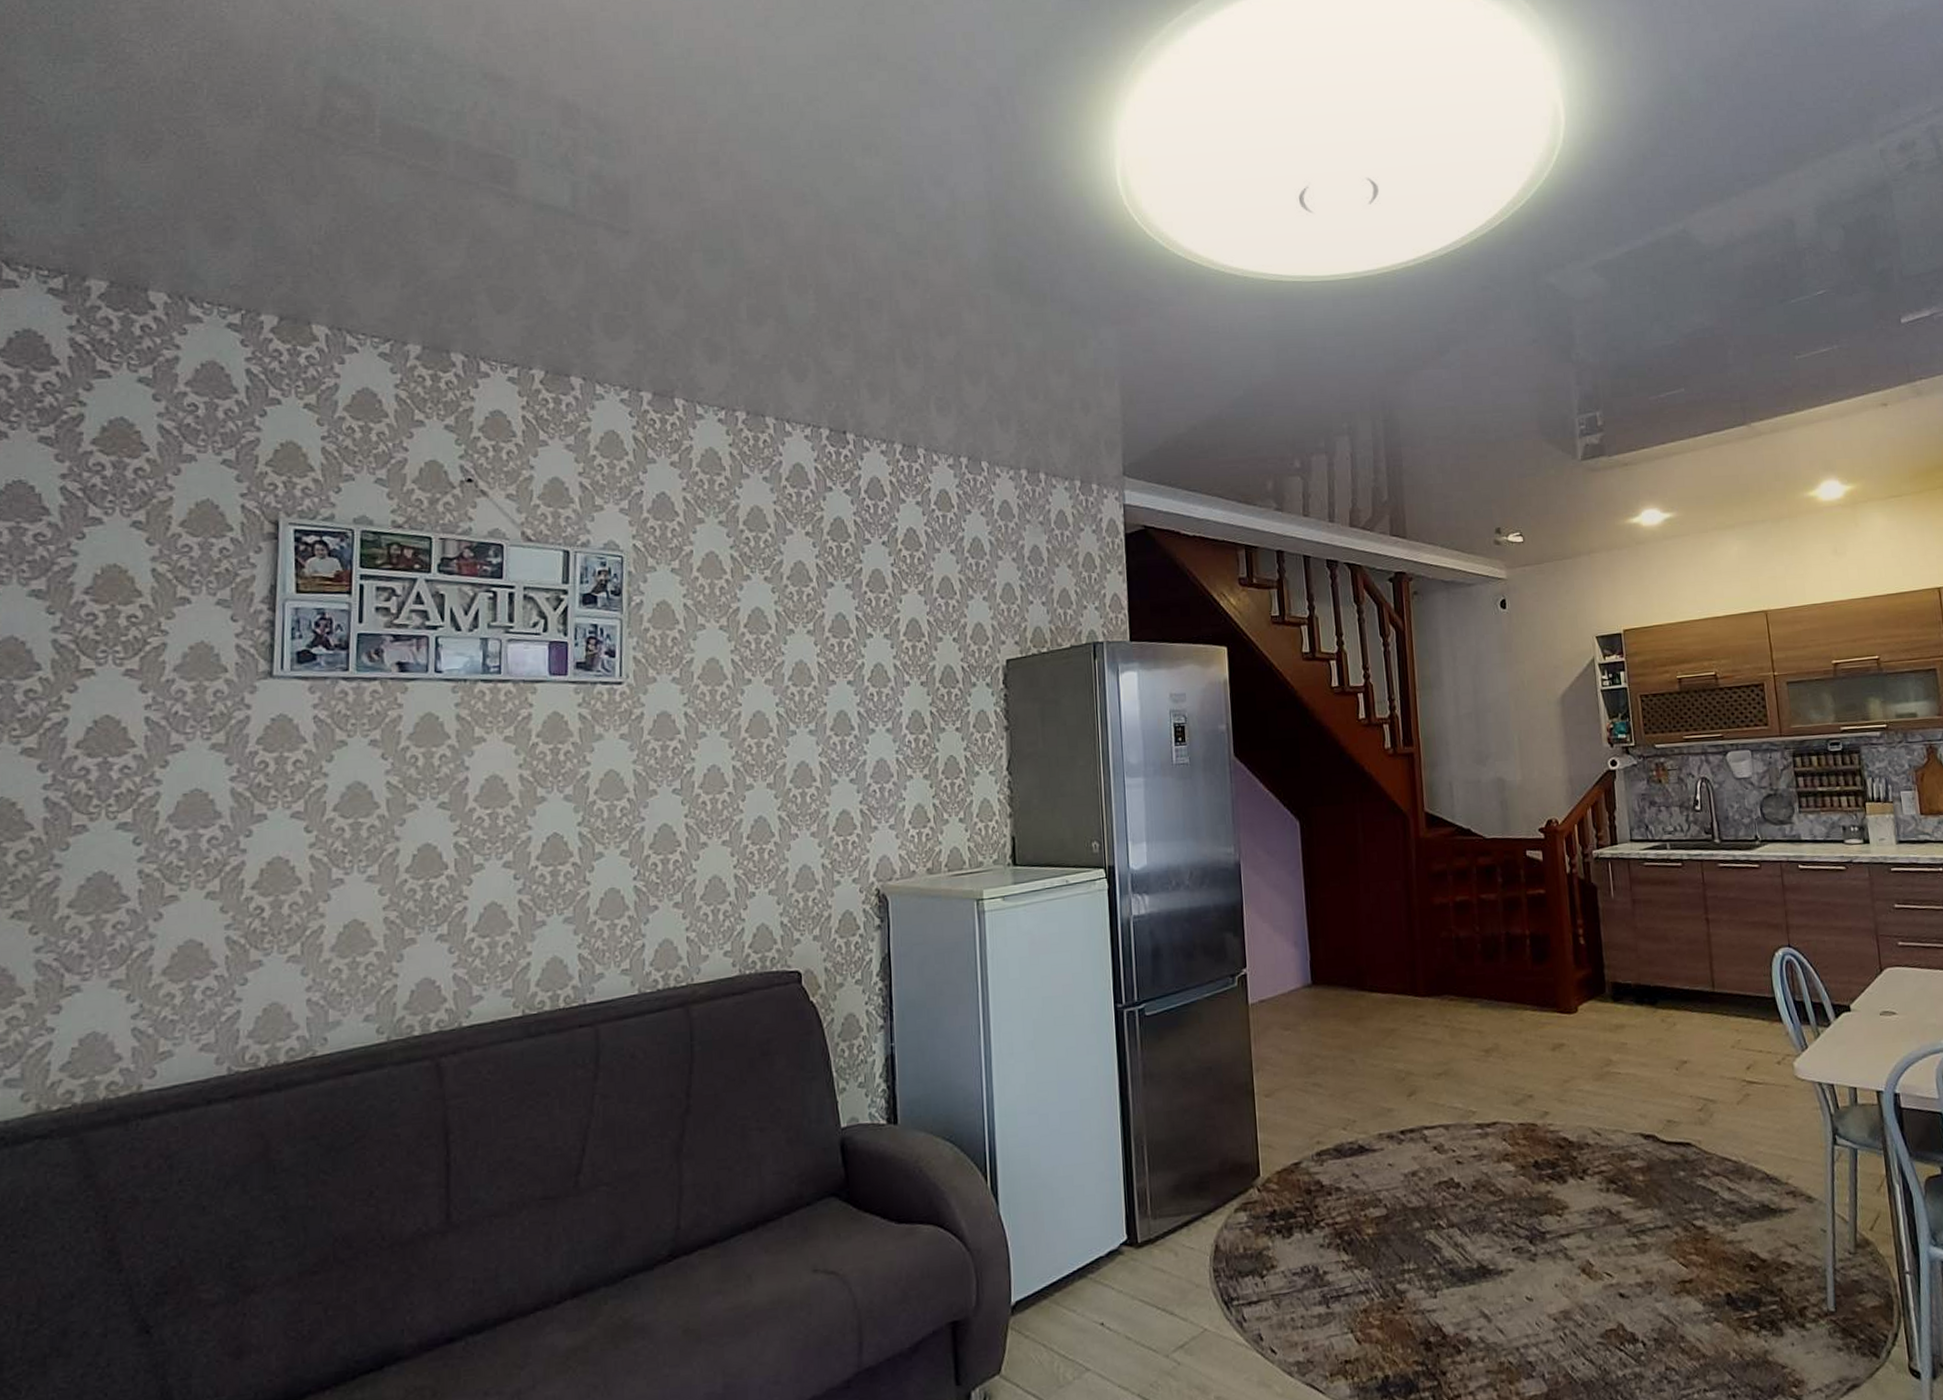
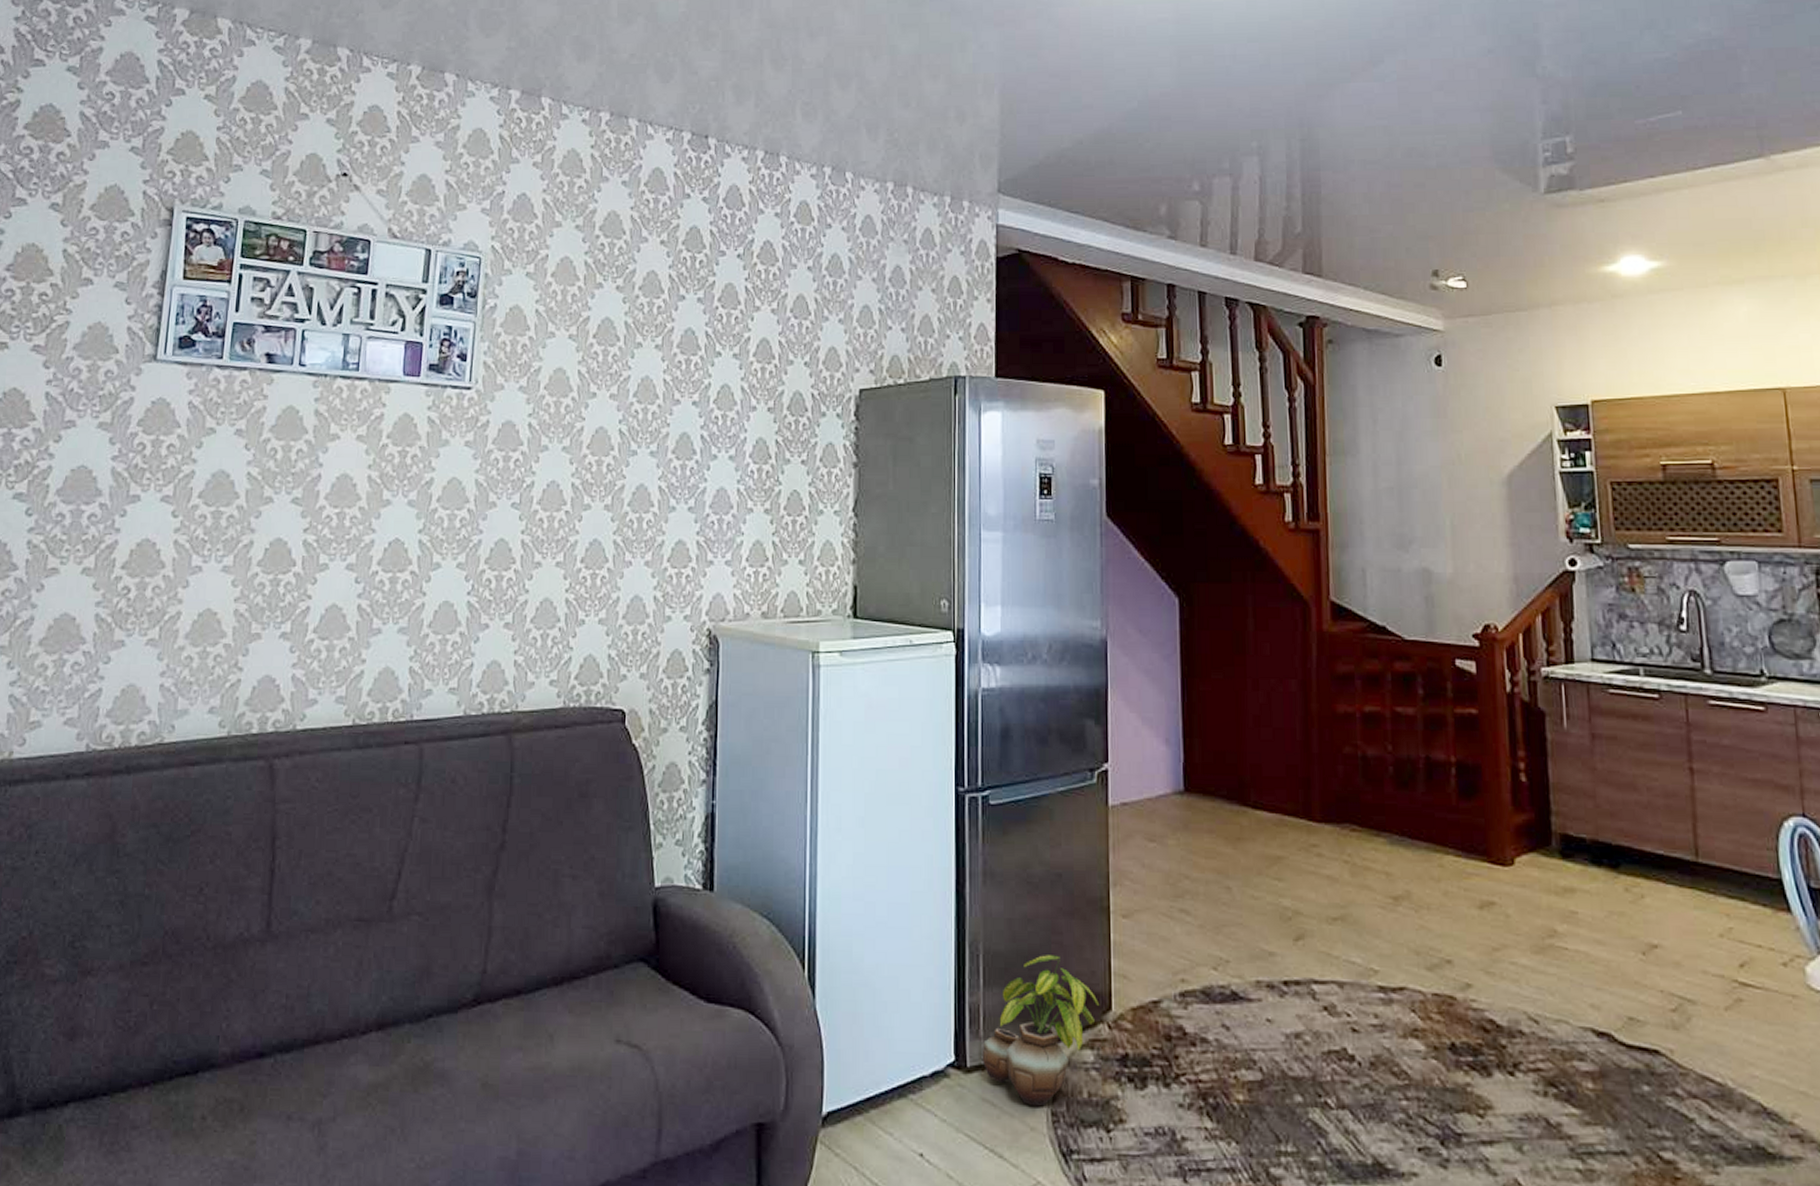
potted plant: none [1150,1137,1250,1267] -> present [982,955,1100,1107]

